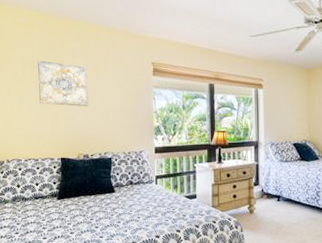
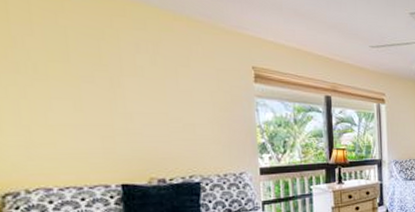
wall art: present [38,60,89,107] -> none [75,51,163,118]

